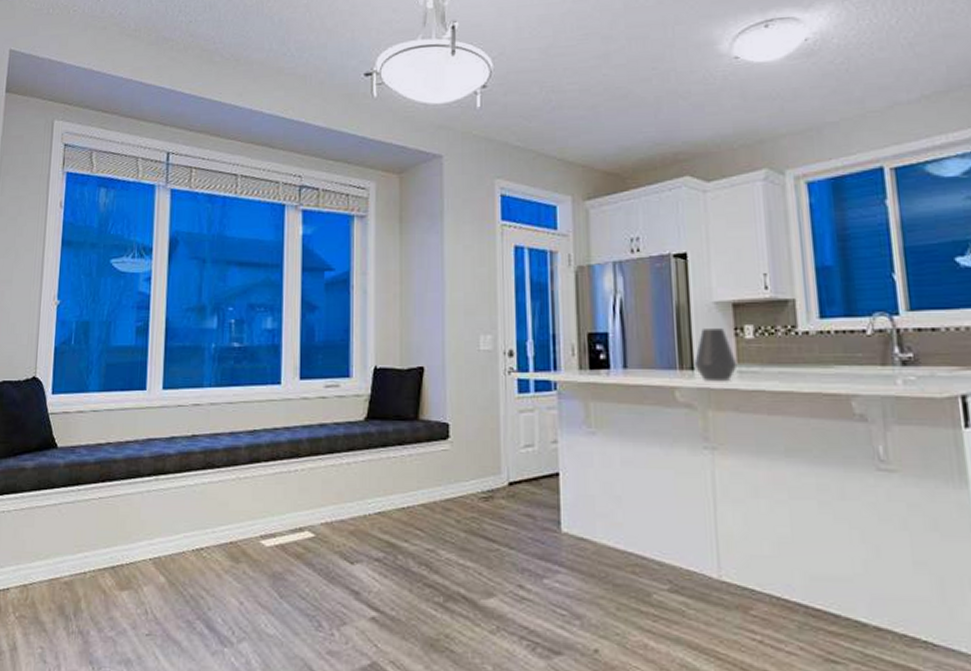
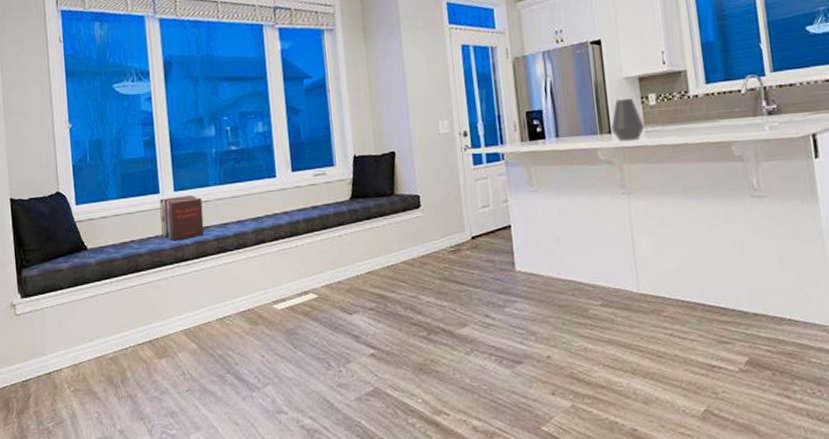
books: none [143,395,193,449] -> present [159,195,205,242]

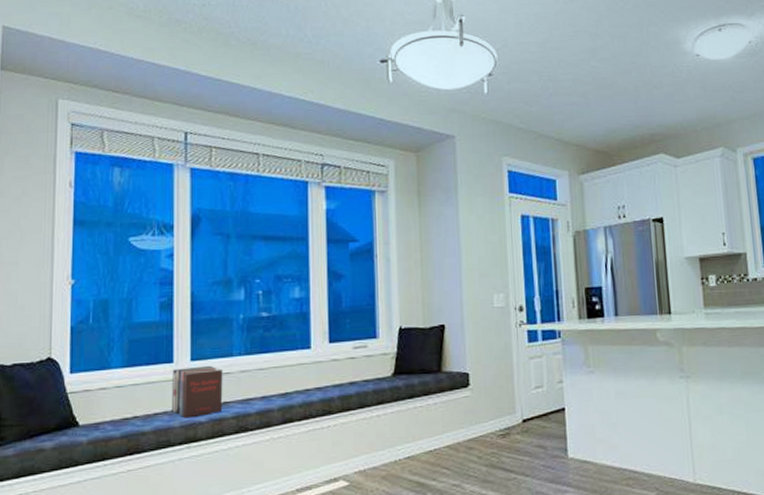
vase: present [611,98,645,141] -> none [670,279,705,322]

